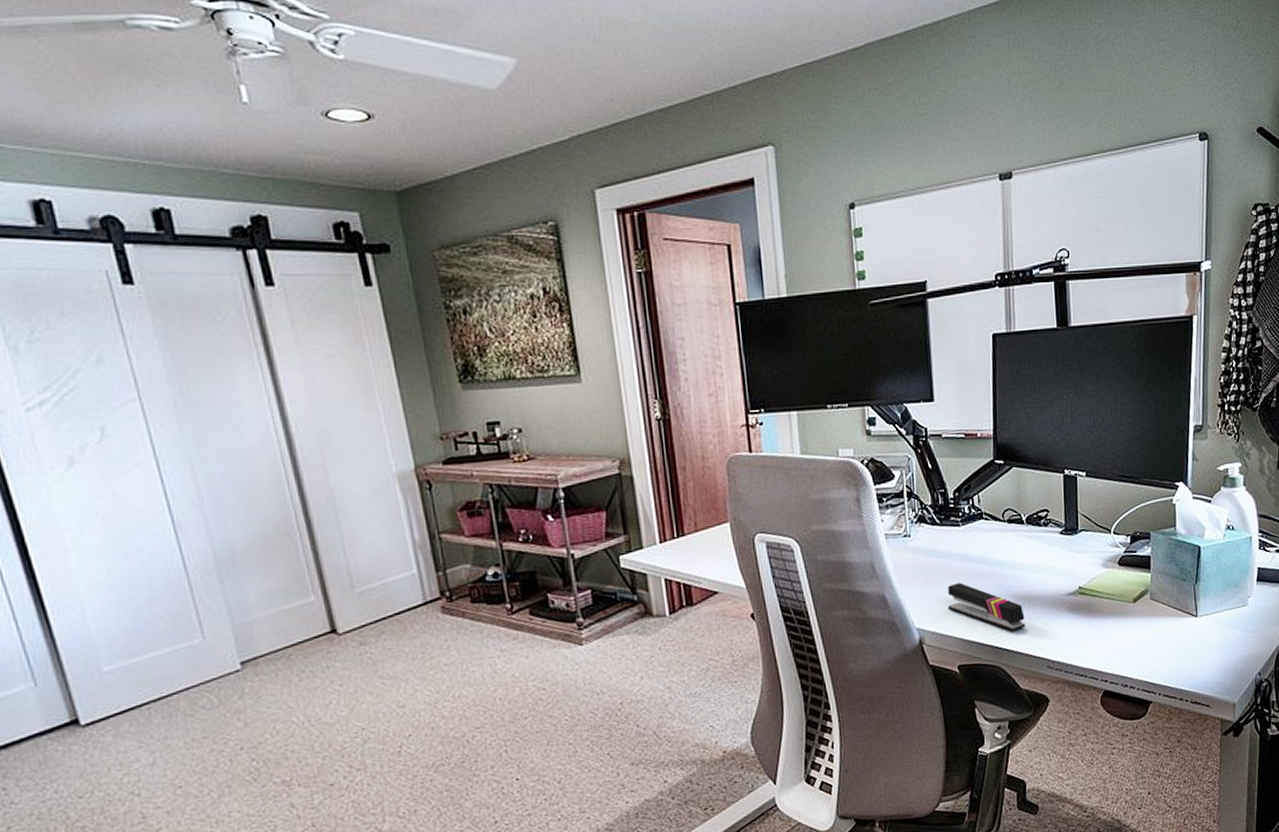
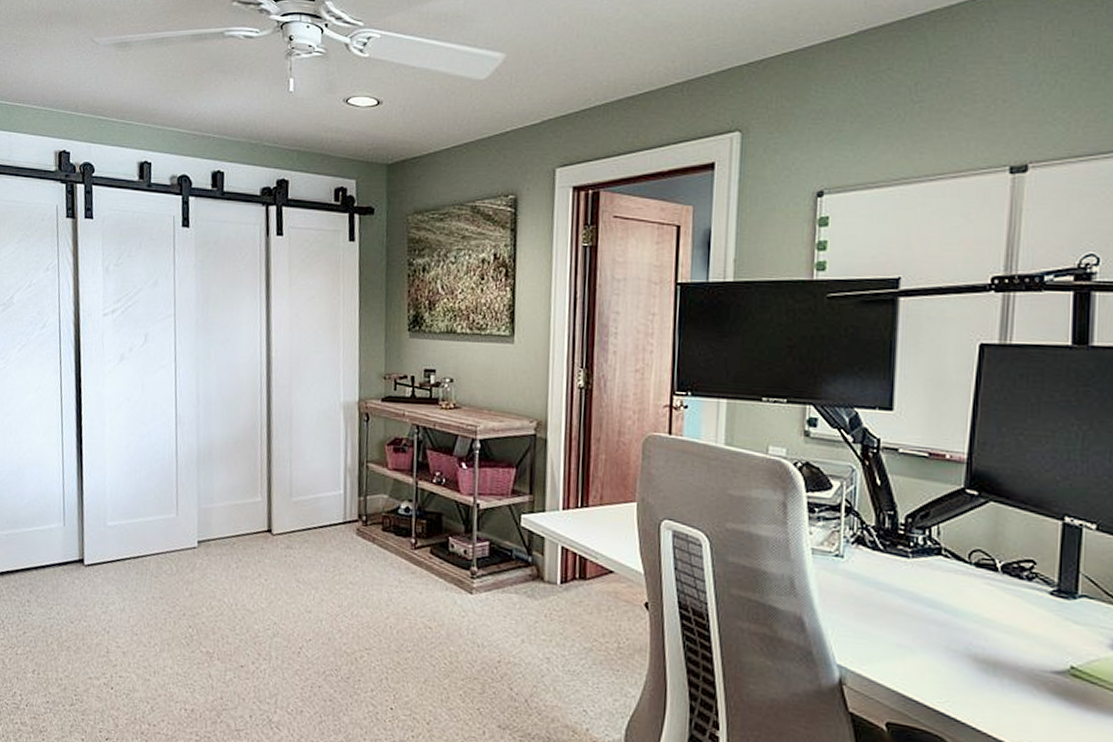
stapler: present [948,582,1025,632] -> none [881,623,986,701]

